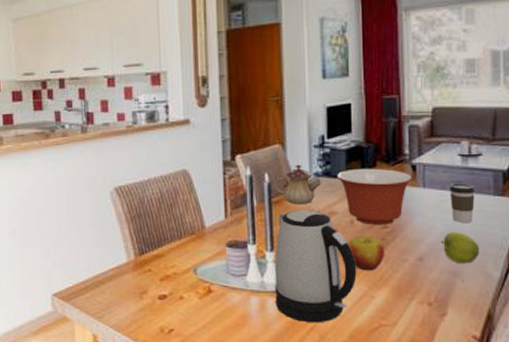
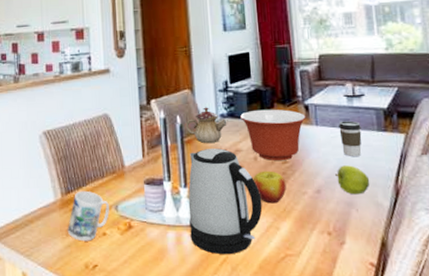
mug: none [141,252,187,305] -> present [67,190,109,242]

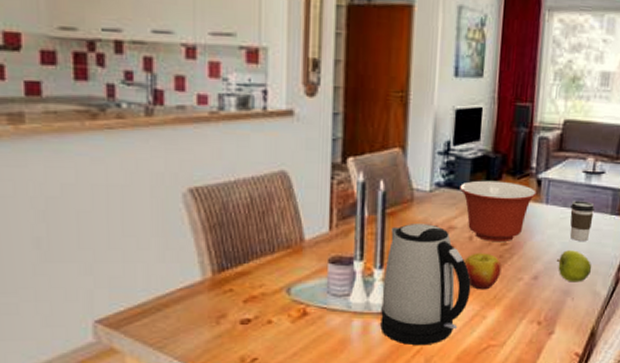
mug: present [67,190,109,242] -> none [218,268,279,331]
teapot: present [185,107,227,143] -> none [390,172,443,216]

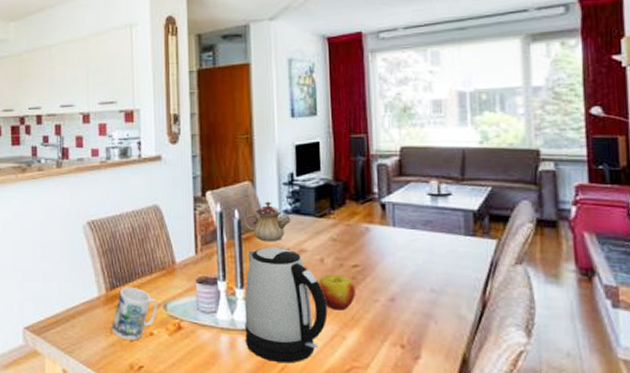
mug: none [218,268,279,331] -> present [111,287,157,341]
teapot: none [390,172,443,216] -> present [244,201,291,241]
mixing bowl: present [460,180,537,243] -> none [306,206,382,265]
apple: present [557,250,592,282] -> none [413,272,453,305]
coffee cup: present [570,200,595,242] -> none [419,222,446,264]

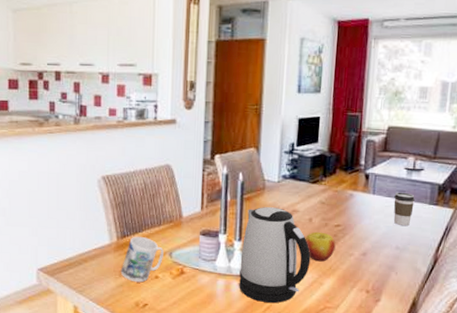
teapot: present [244,201,291,241] -> none [247,167,288,202]
coffee cup: none [419,222,446,264] -> present [393,192,415,226]

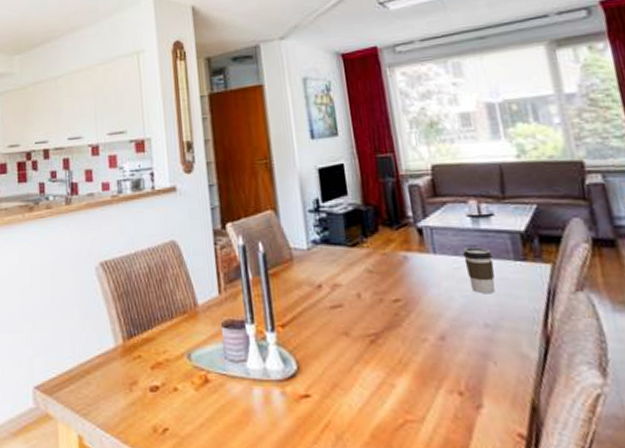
mug: present [120,236,164,283] -> none [130,334,181,398]
kettle: present [239,207,311,304] -> none [276,283,372,419]
apple: present [305,232,336,262] -> none [356,311,401,353]

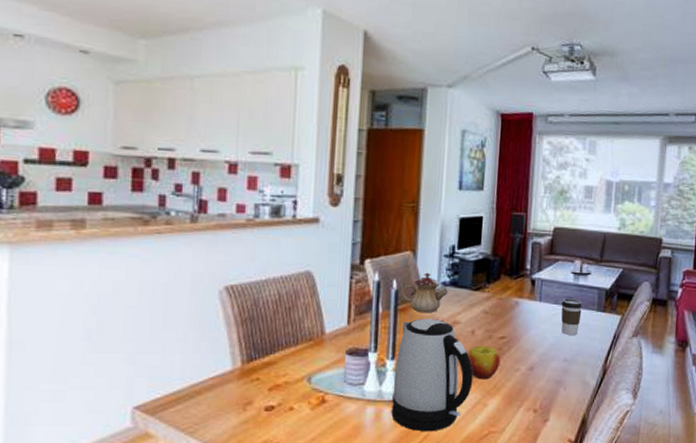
teapot: none [269,231,321,276] -> present [402,272,448,312]
kettle: none [276,283,372,419] -> present [391,319,474,432]
apple: none [356,311,401,353] -> present [467,345,501,380]

